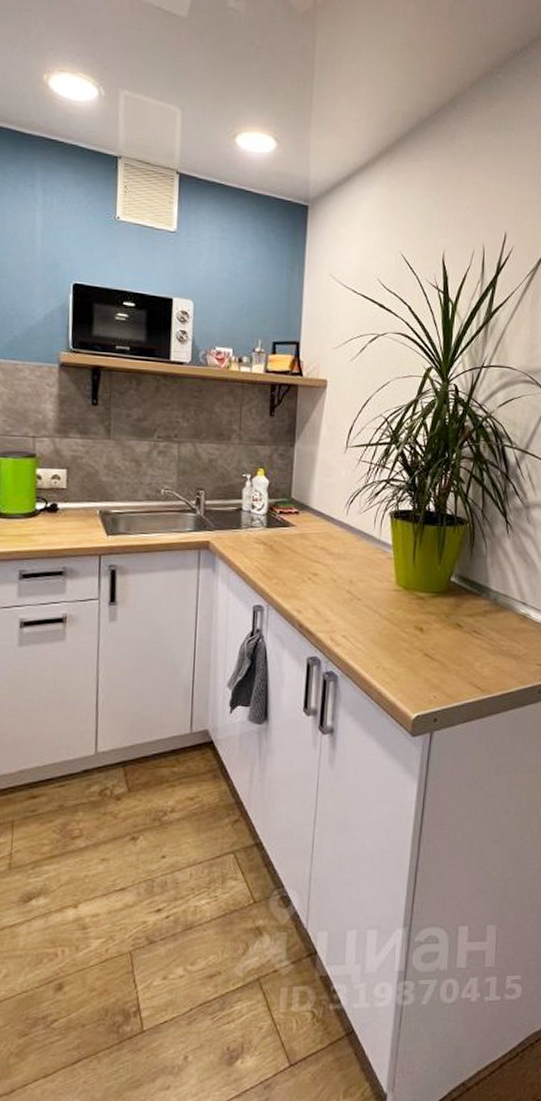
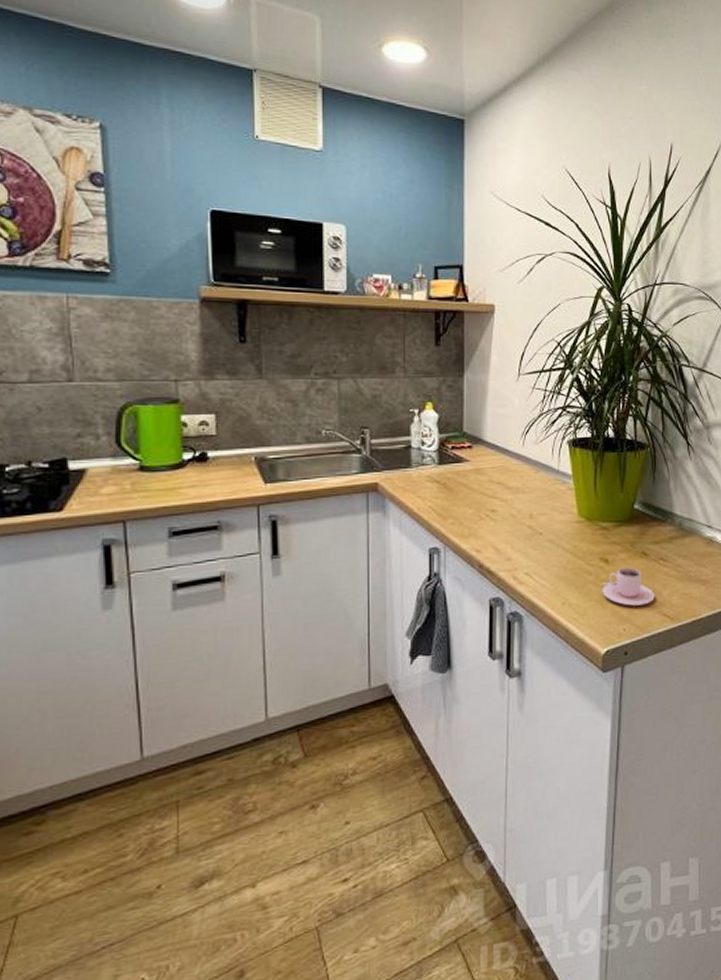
teacup: none [416,637,467,675] -> present [602,567,655,606]

